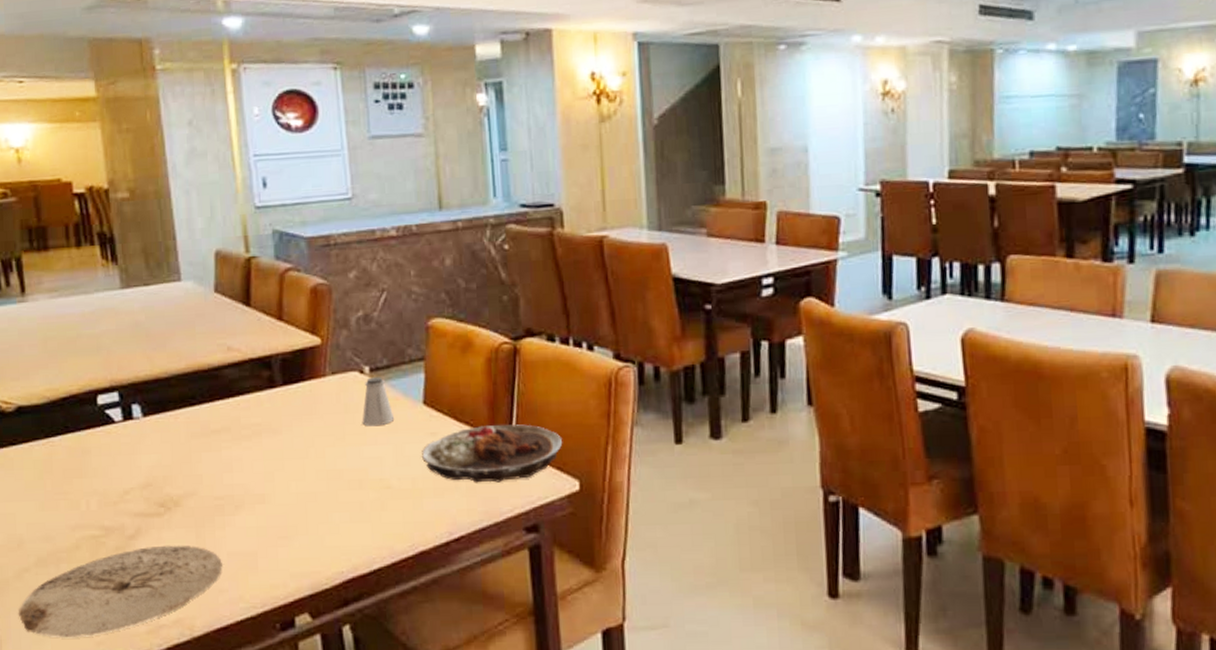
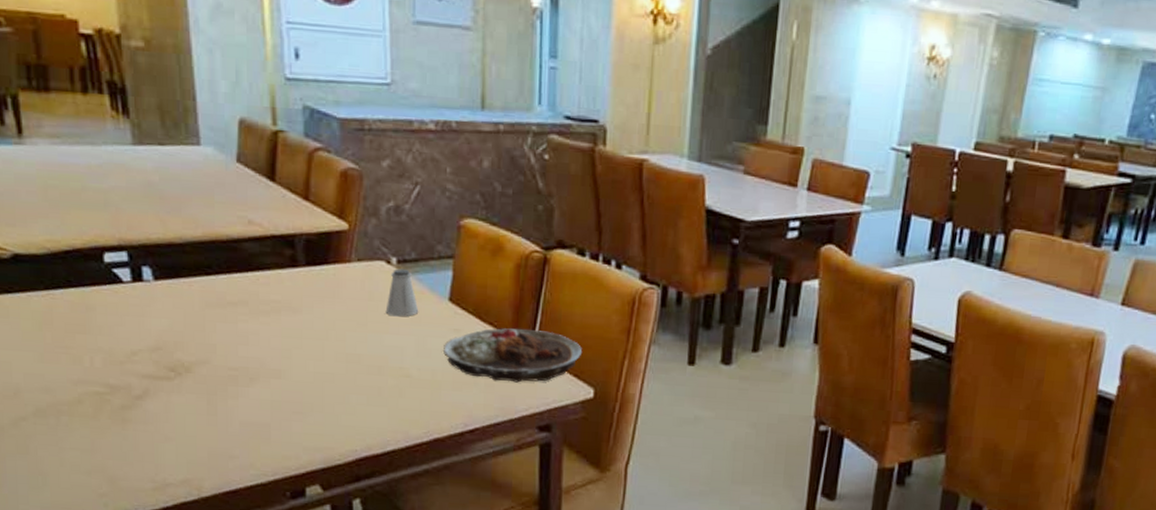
plate: present [19,545,222,638] -> none [15,408,234,488]

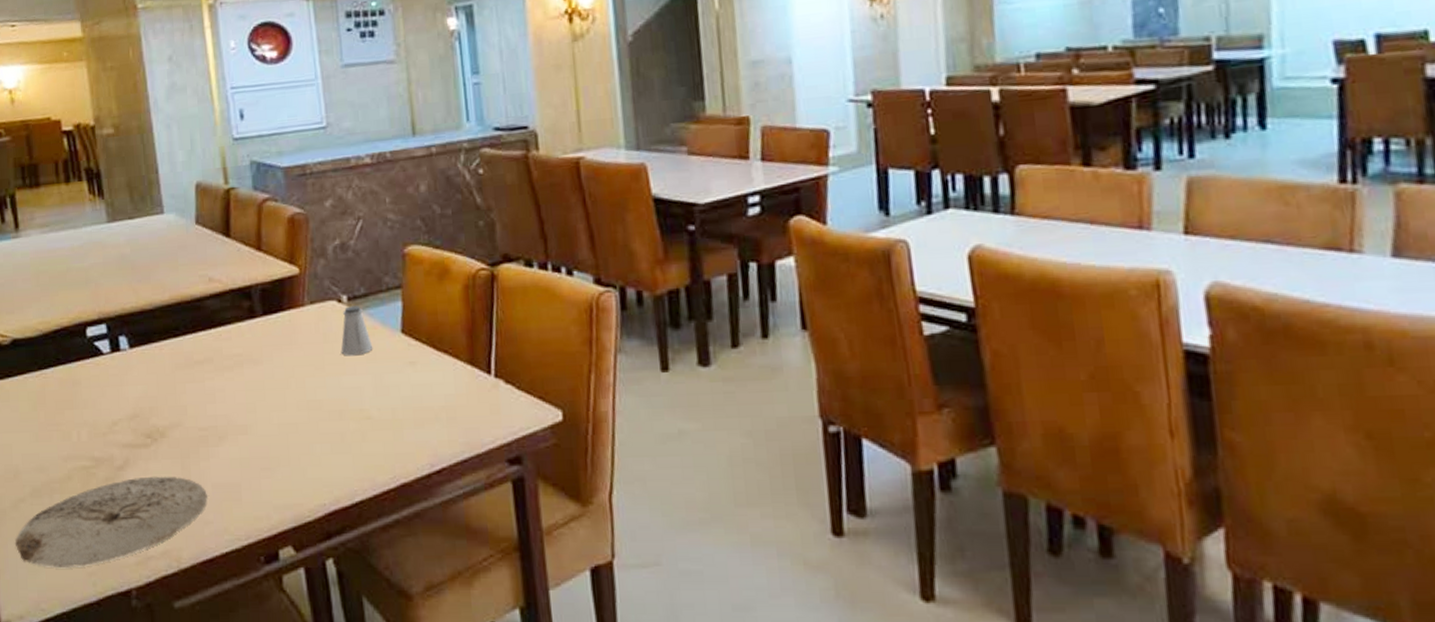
plate: none [15,408,234,488] -> present [15,476,207,569]
plate: present [444,328,583,383] -> none [401,352,544,414]

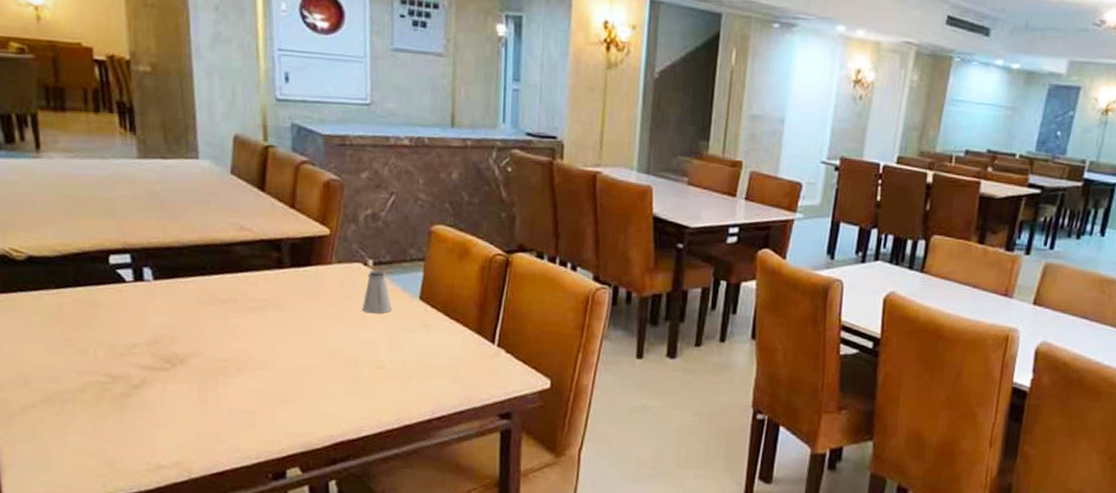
plate: present [15,476,207,569] -> none [23,396,222,469]

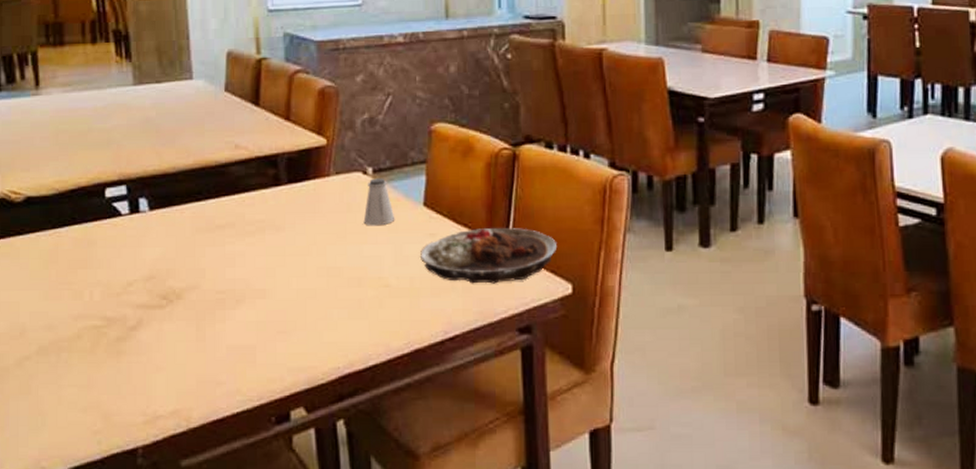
plate: none [414,324,540,374] -> present [421,227,558,284]

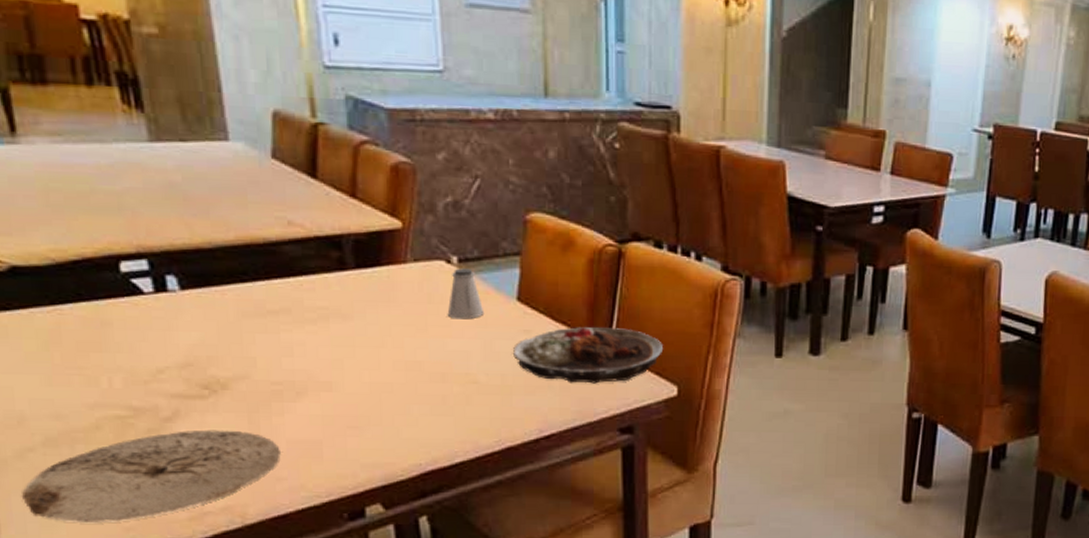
plate: none [18,337,221,427] -> present [22,430,281,524]

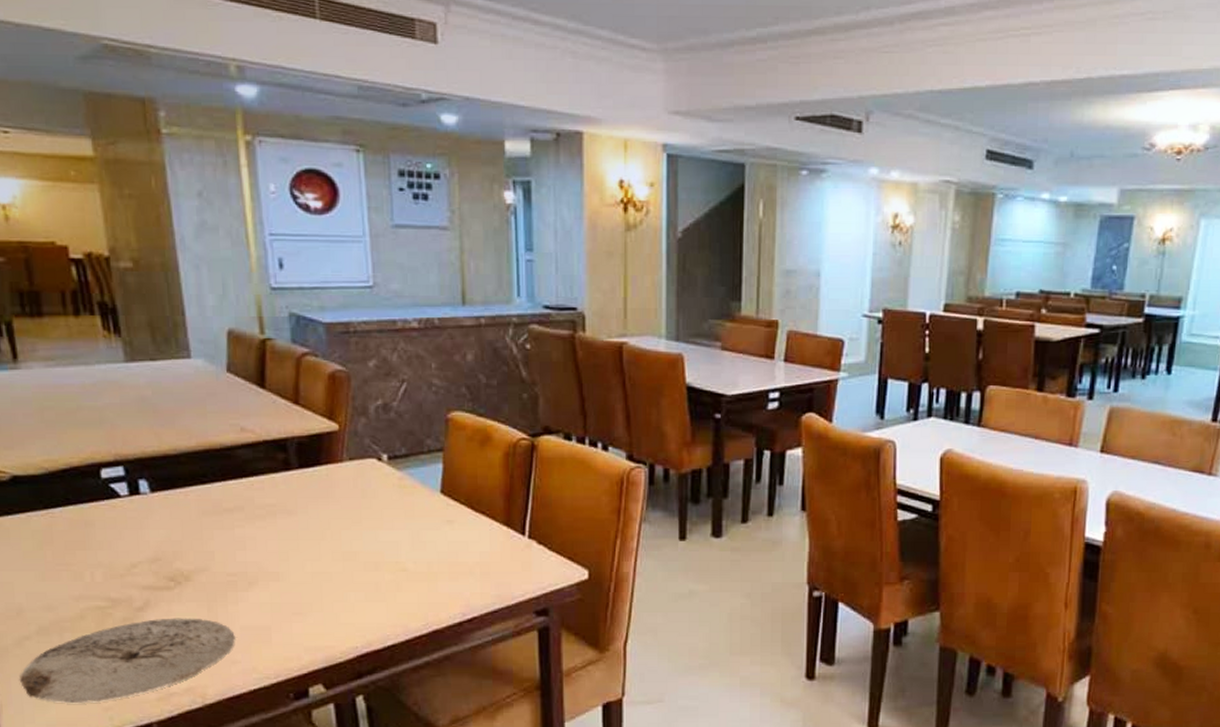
saltshaker: present [447,268,485,320] -> none [379,465,412,512]
plate: present [513,326,664,384] -> none [438,515,575,569]

